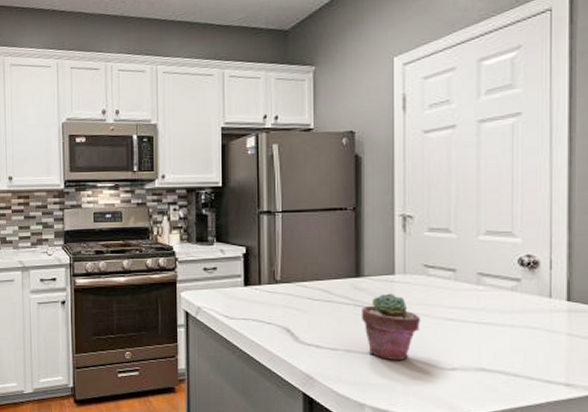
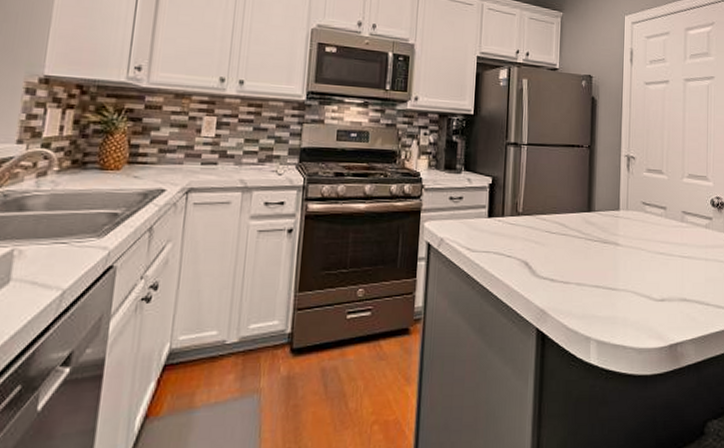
potted succulent: present [361,293,421,360] -> none [590,228,639,292]

